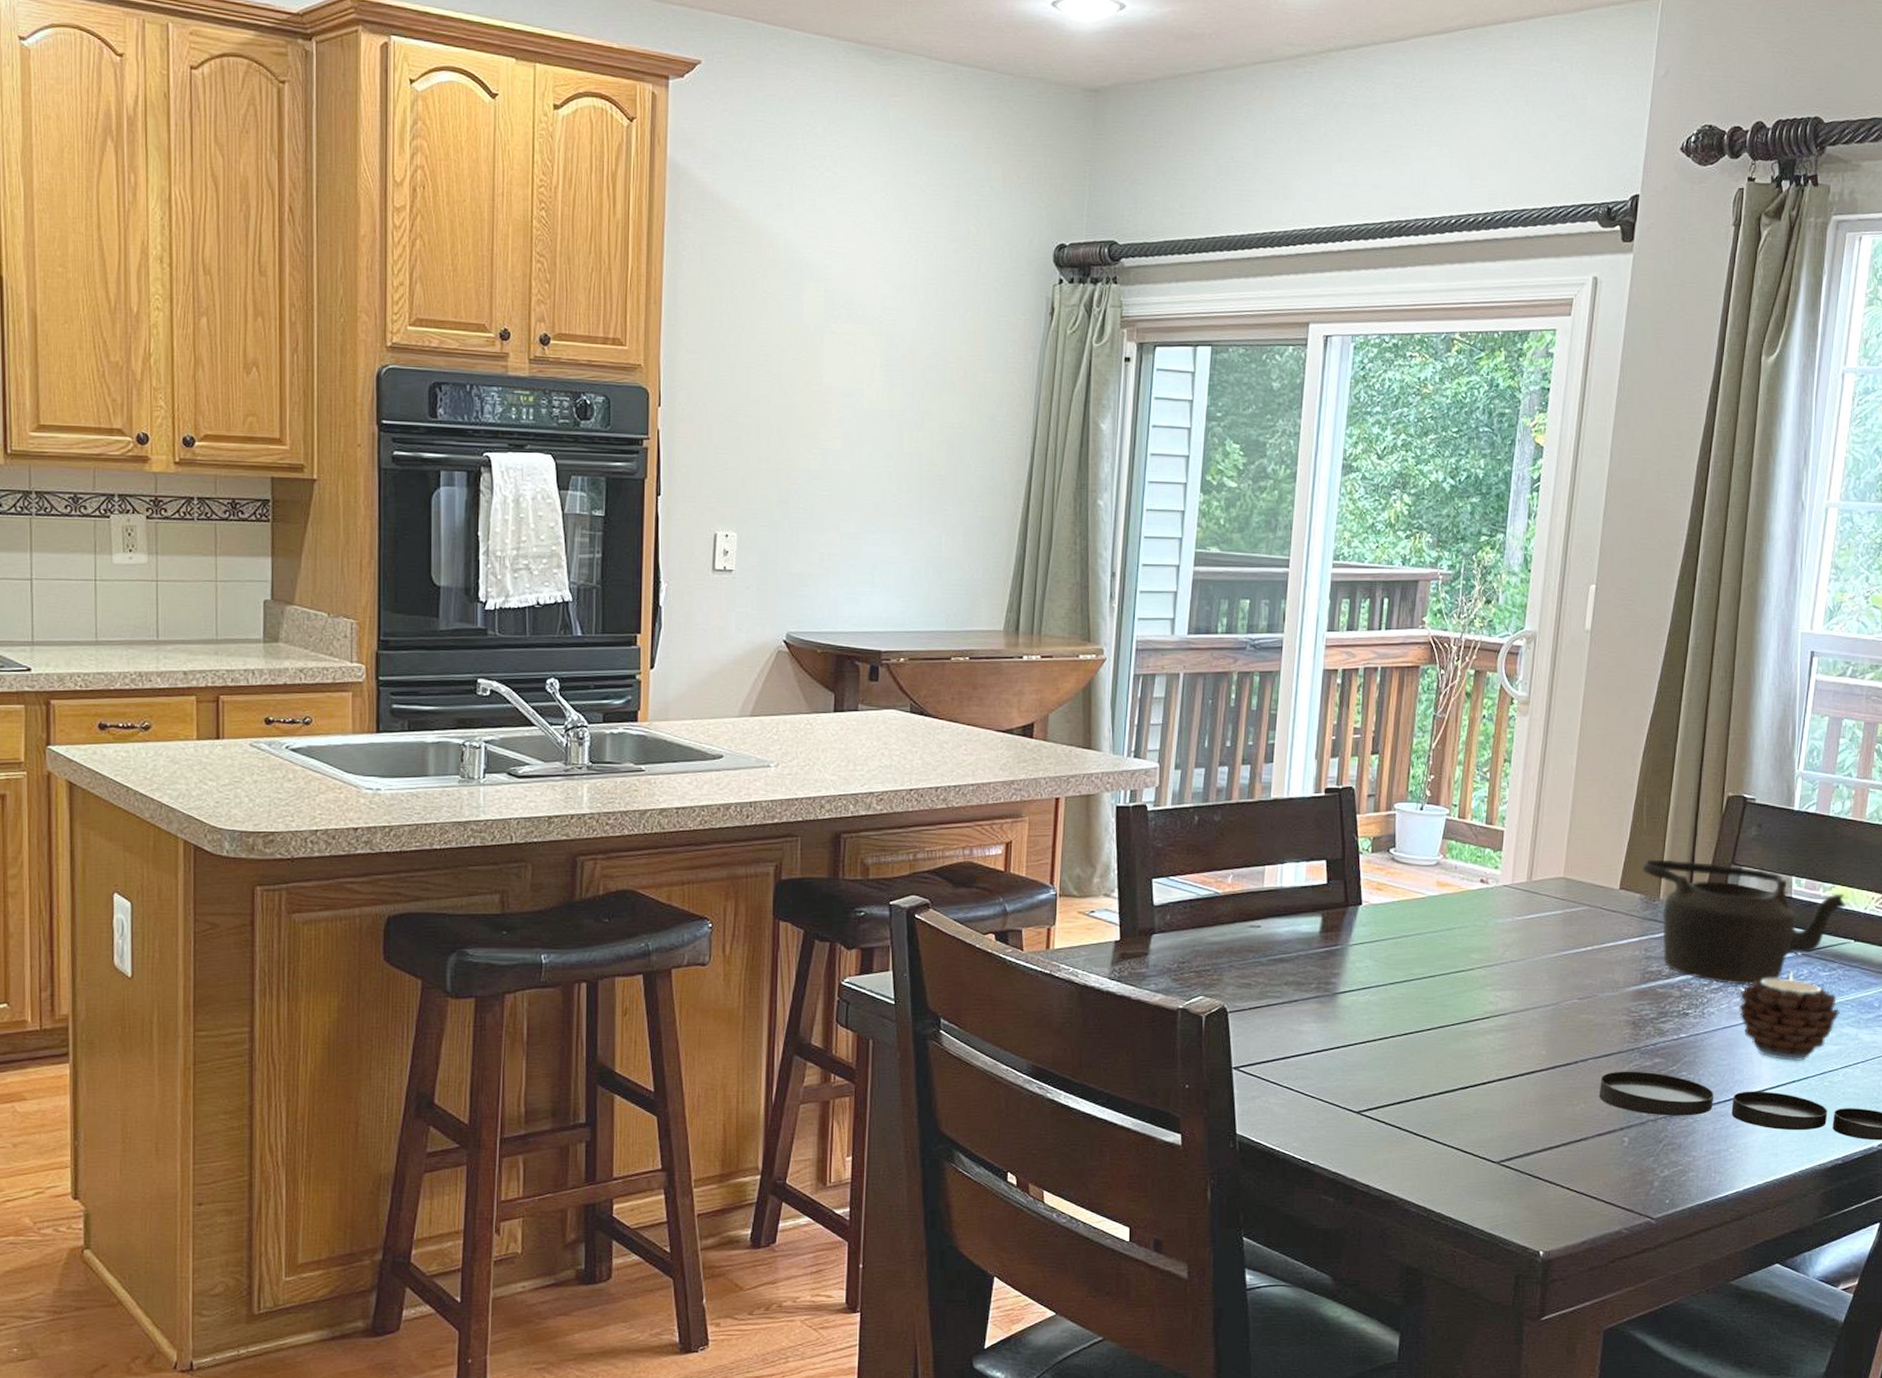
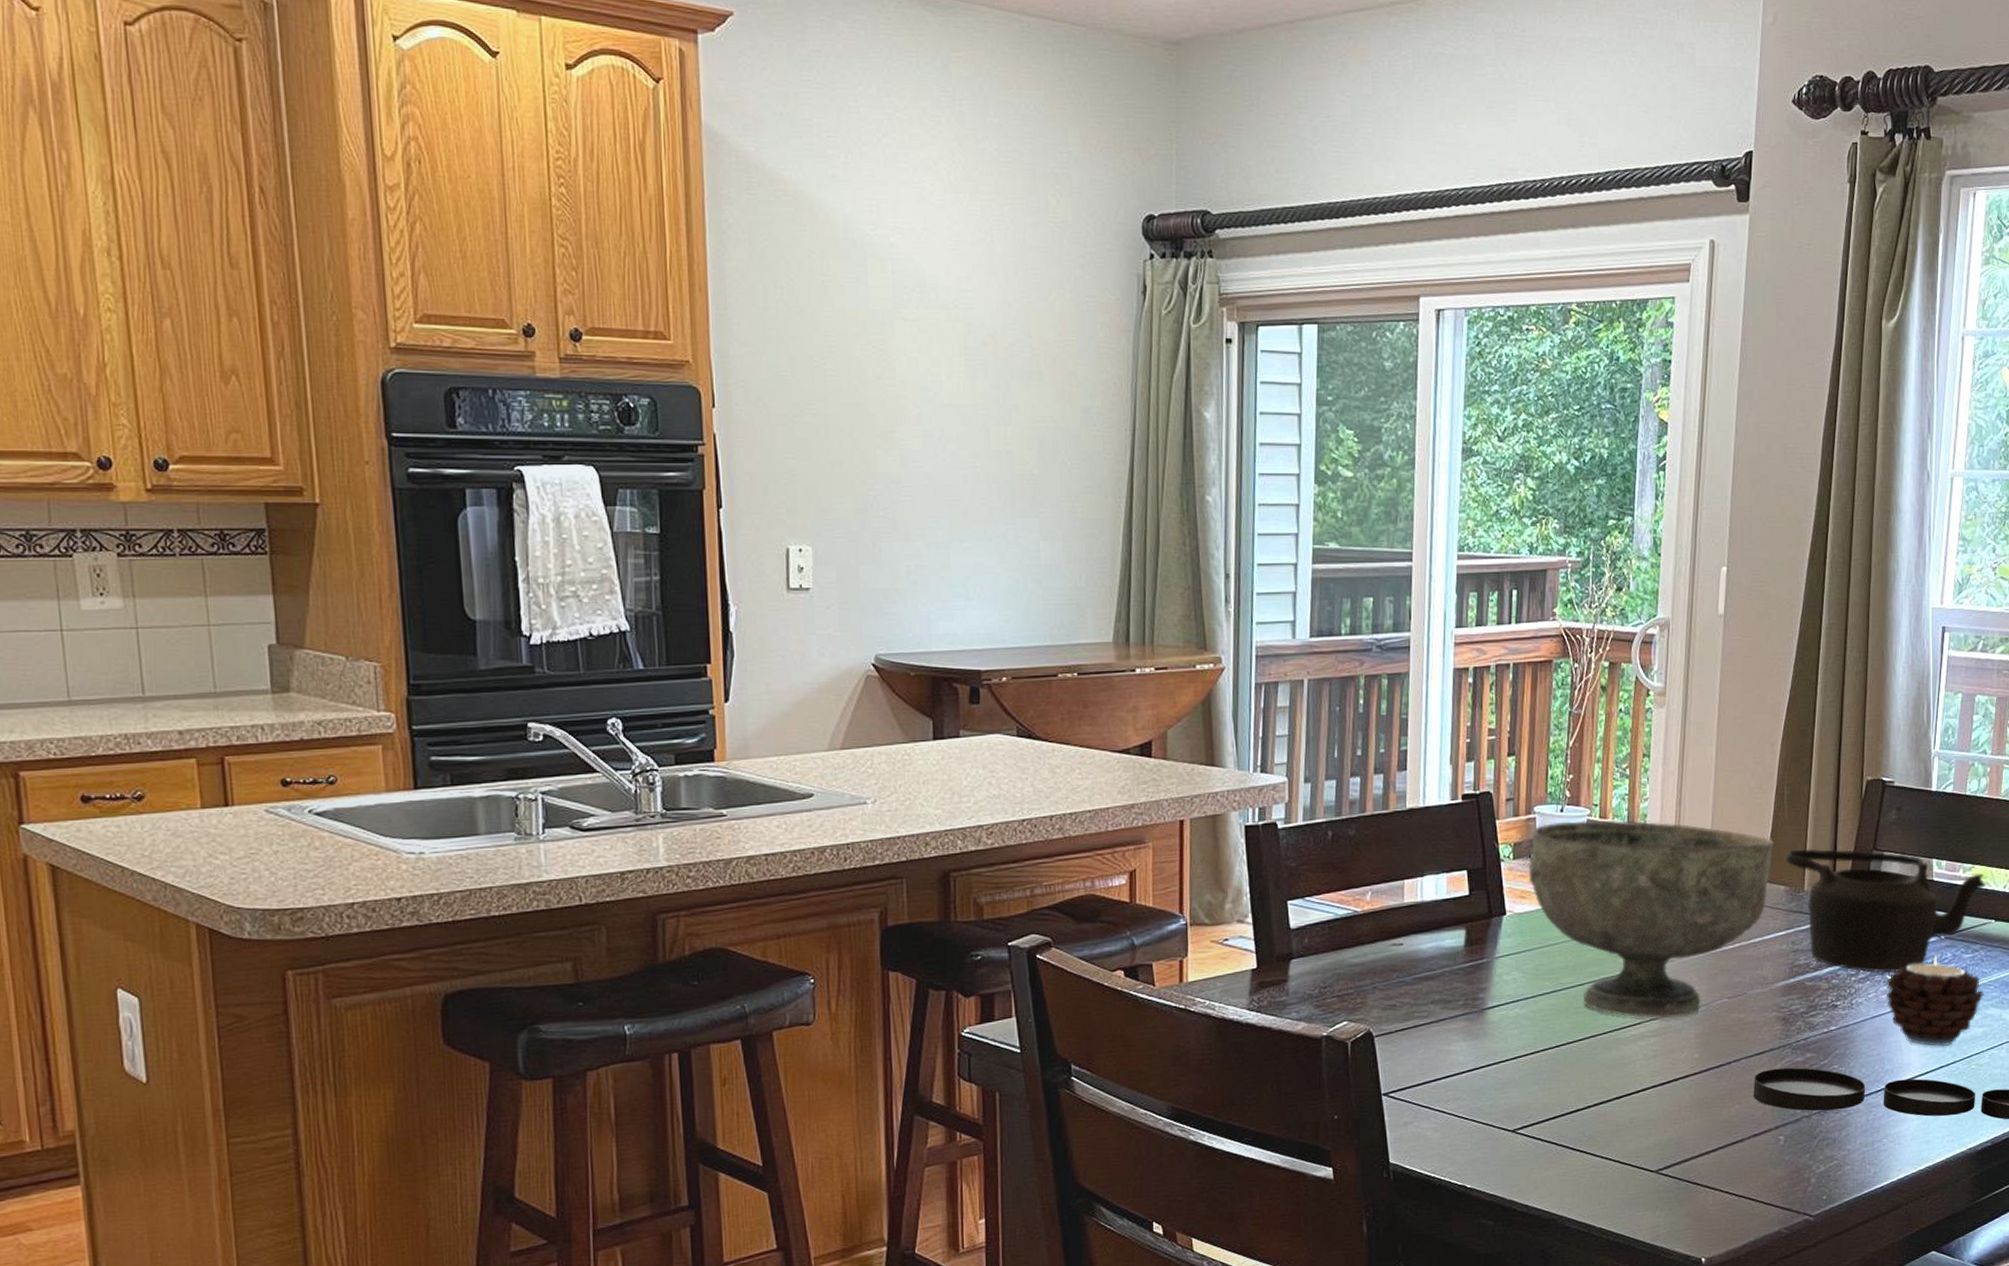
decorative bowl: none [1386,819,1631,1015] -> present [1528,820,1774,1019]

